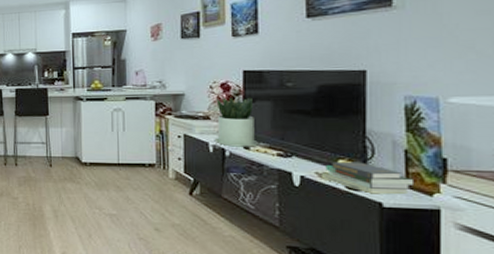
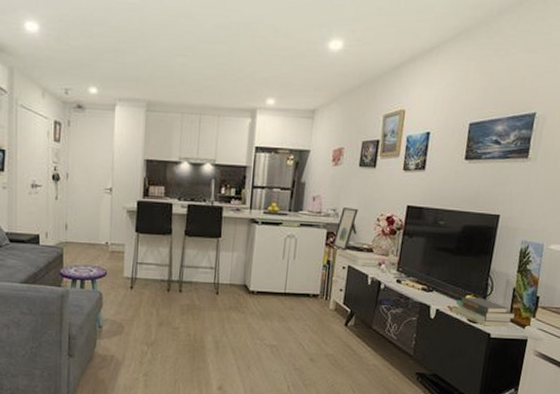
picture frame: none [163,78,189,120] -> present [332,207,359,251]
planter: present [214,96,260,147] -> none [373,230,411,281]

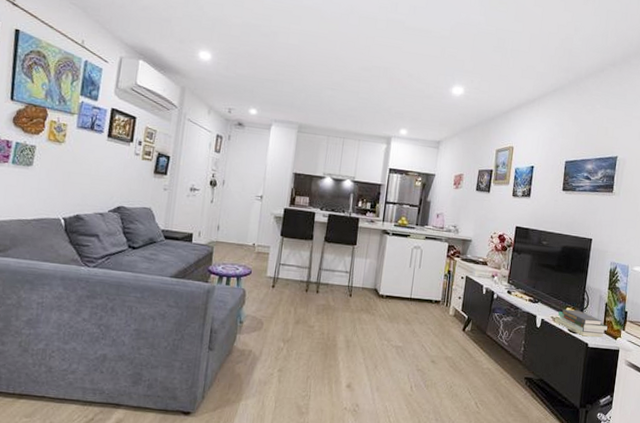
picture frame: present [332,207,359,251] -> none [452,225,475,263]

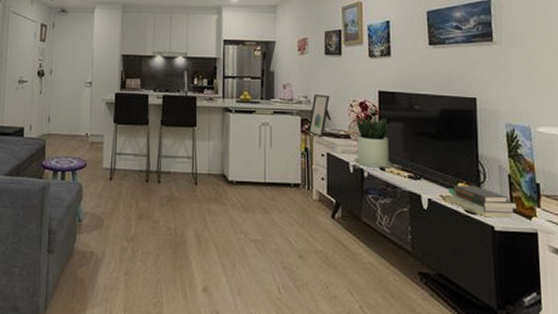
picture frame: none [452,225,475,263] -> present [308,94,332,138]
planter: none [487,246,519,292] -> present [354,115,393,168]

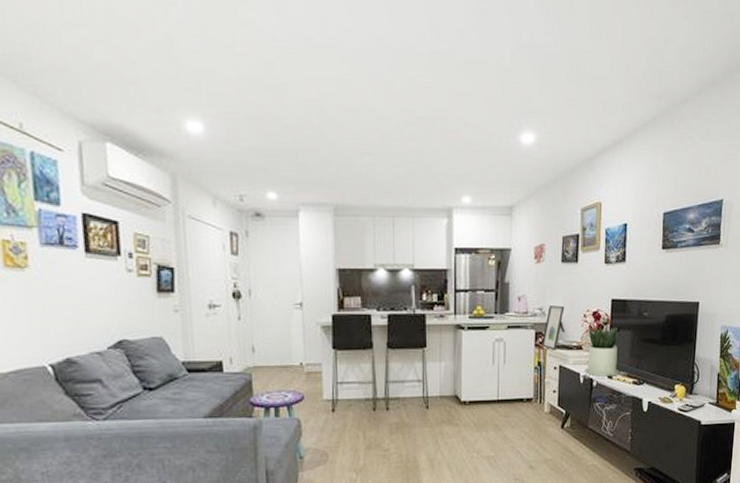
books: present [444,184,516,218] -> none [662,386,721,414]

